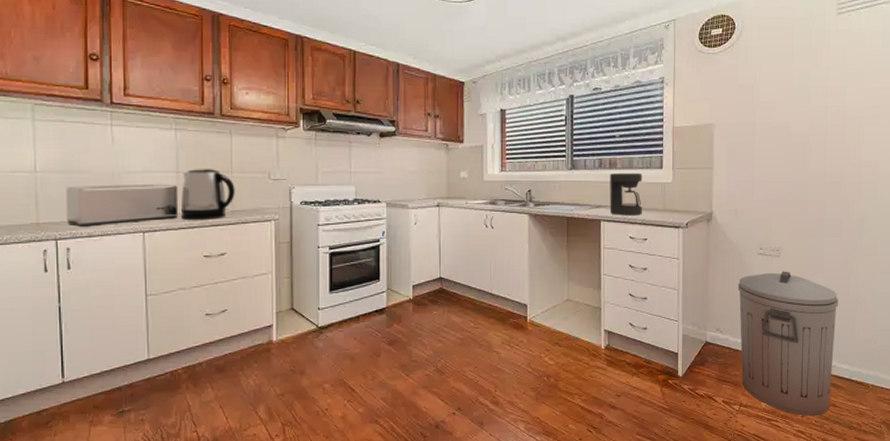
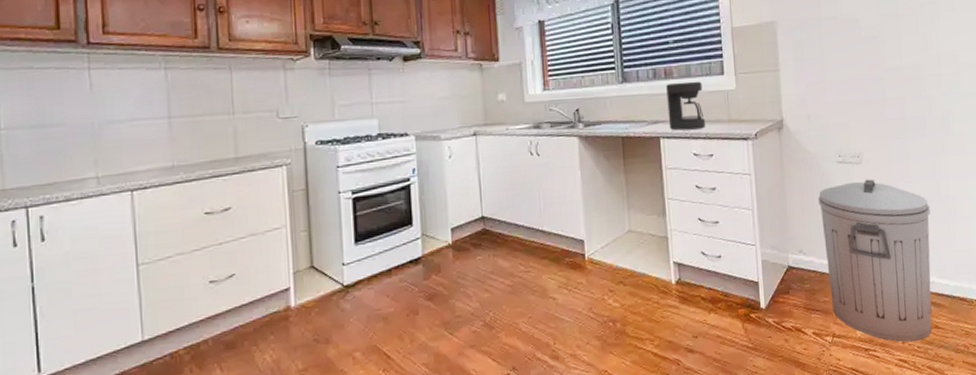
toaster: present [66,183,179,227] -> none [37,132,173,190]
kettle: present [180,168,235,221] -> none [174,110,239,174]

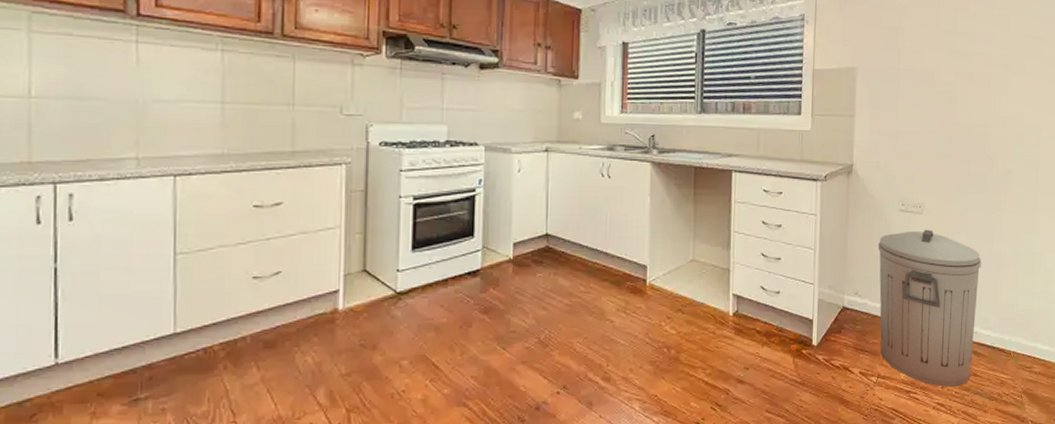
coffee maker: present [666,81,706,131] -> none [742,118,779,166]

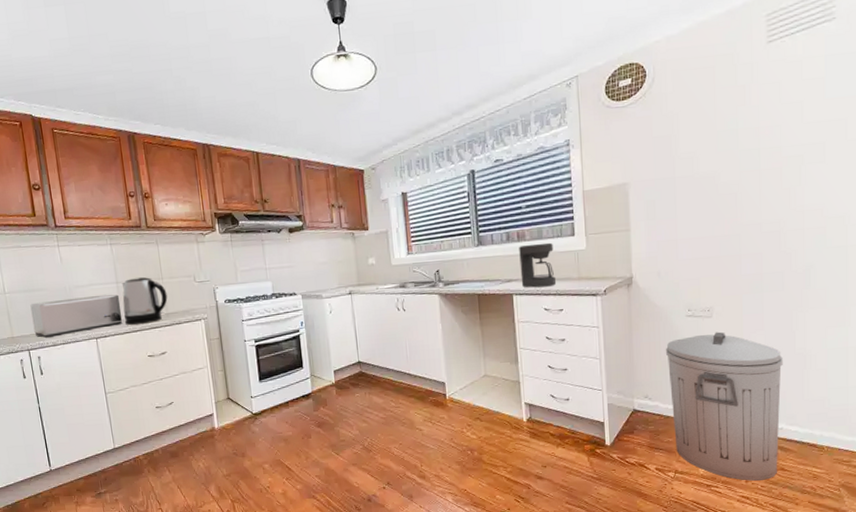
toaster: none [70,115,223,168] -> present [30,294,123,338]
kettle: none [224,98,297,163] -> present [121,276,168,326]
coffee maker: none [742,118,779,166] -> present [519,242,557,288]

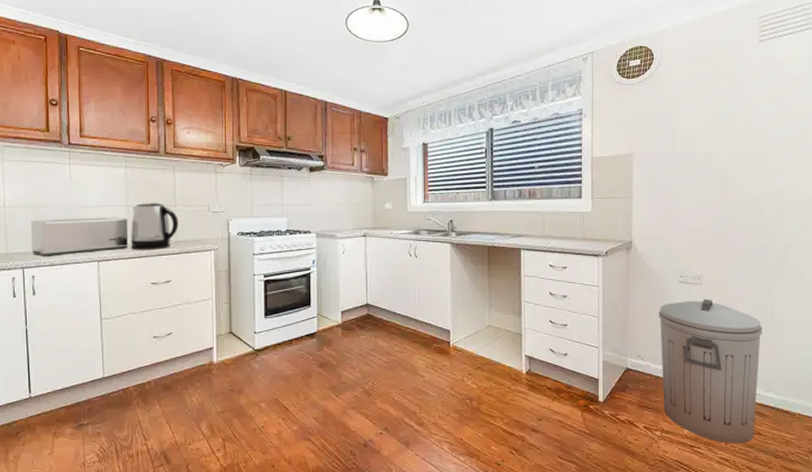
coffee maker: present [519,242,557,288] -> none [529,202,563,244]

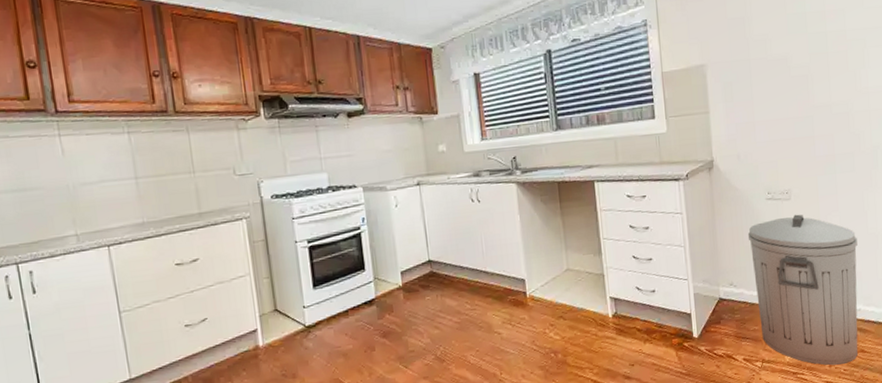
toaster: present [31,217,129,256] -> none [20,191,143,248]
kettle: present [130,202,179,251] -> none [142,170,201,229]

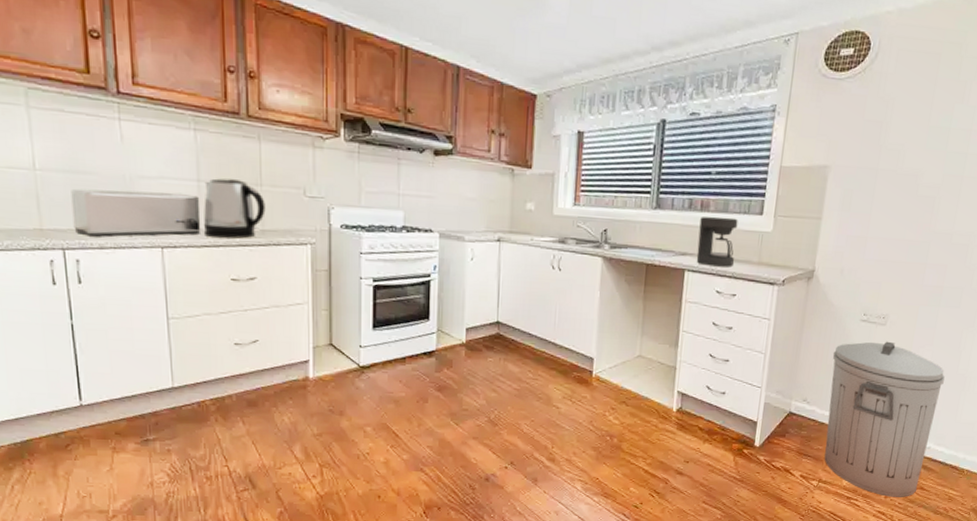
toaster: none [20,191,143,248] -> present [71,188,201,238]
kettle: none [142,170,201,229] -> present [203,177,266,240]
coffee maker: none [599,125,639,175] -> present [696,216,738,268]

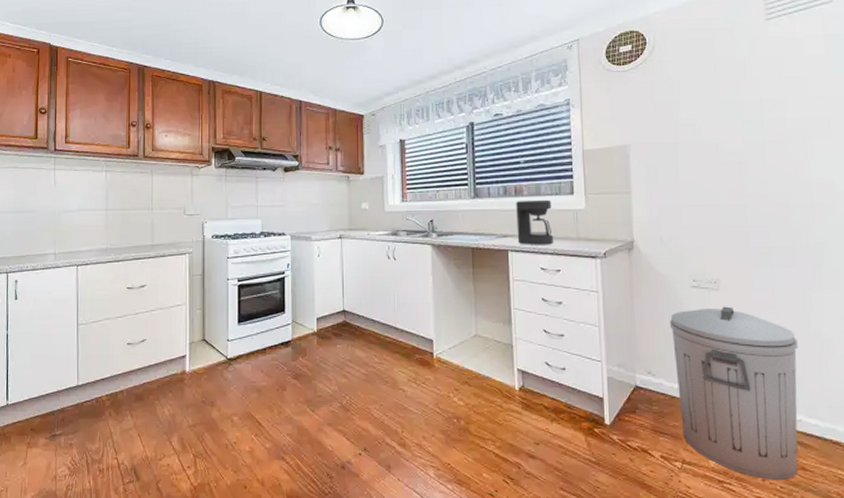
toaster: present [71,188,201,238] -> none [16,221,107,261]
kettle: present [203,177,266,240] -> none [108,205,155,255]

